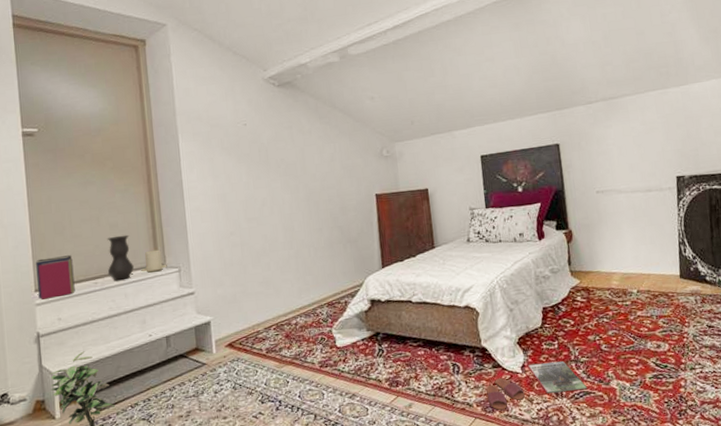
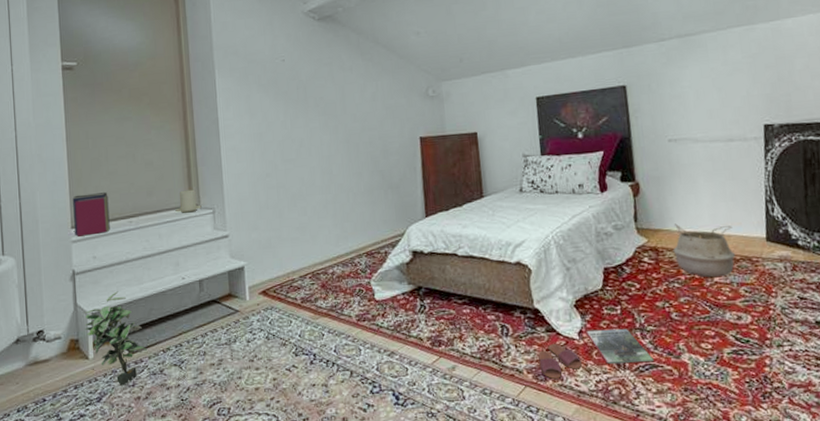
vase: present [107,234,134,281] -> none [142,173,168,221]
woven basket: none [602,265,654,312] -> present [673,223,735,278]

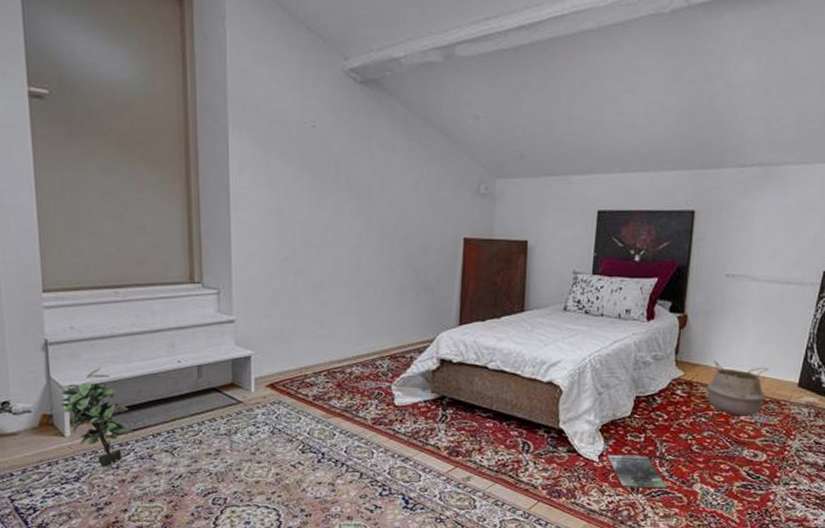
books: present [72,192,110,237] -> none [44,254,92,303]
candle: present [175,189,202,213] -> none [172,264,204,290]
slippers: present [538,343,582,379] -> none [555,463,597,496]

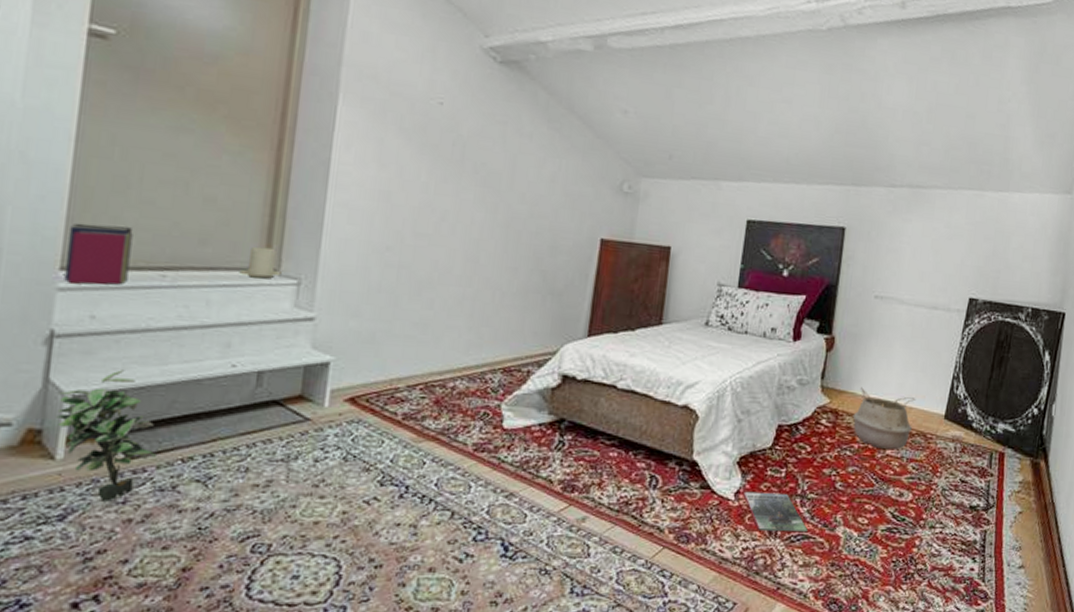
books: none [44,254,92,303] -> present [64,224,133,285]
candle: none [172,264,204,290] -> present [239,246,282,279]

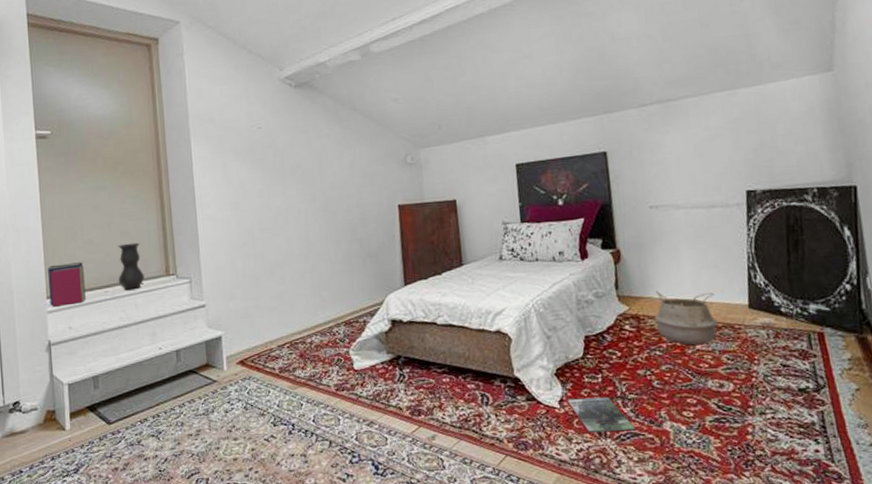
potted plant: present [56,370,156,502] -> none [60,362,124,457]
vase: none [187,215,232,281] -> present [118,242,144,291]
candle: present [239,246,282,279] -> none [151,259,178,283]

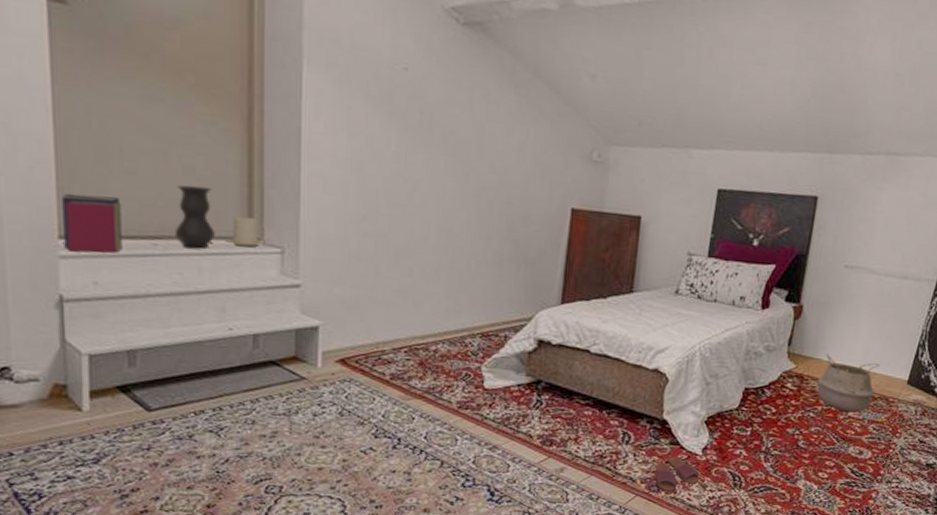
candle: none [151,259,178,283] -> present [225,216,265,247]
slippers: none [518,412,563,448] -> present [655,456,699,491]
magazine: present [566,397,635,432] -> none [710,447,770,485]

